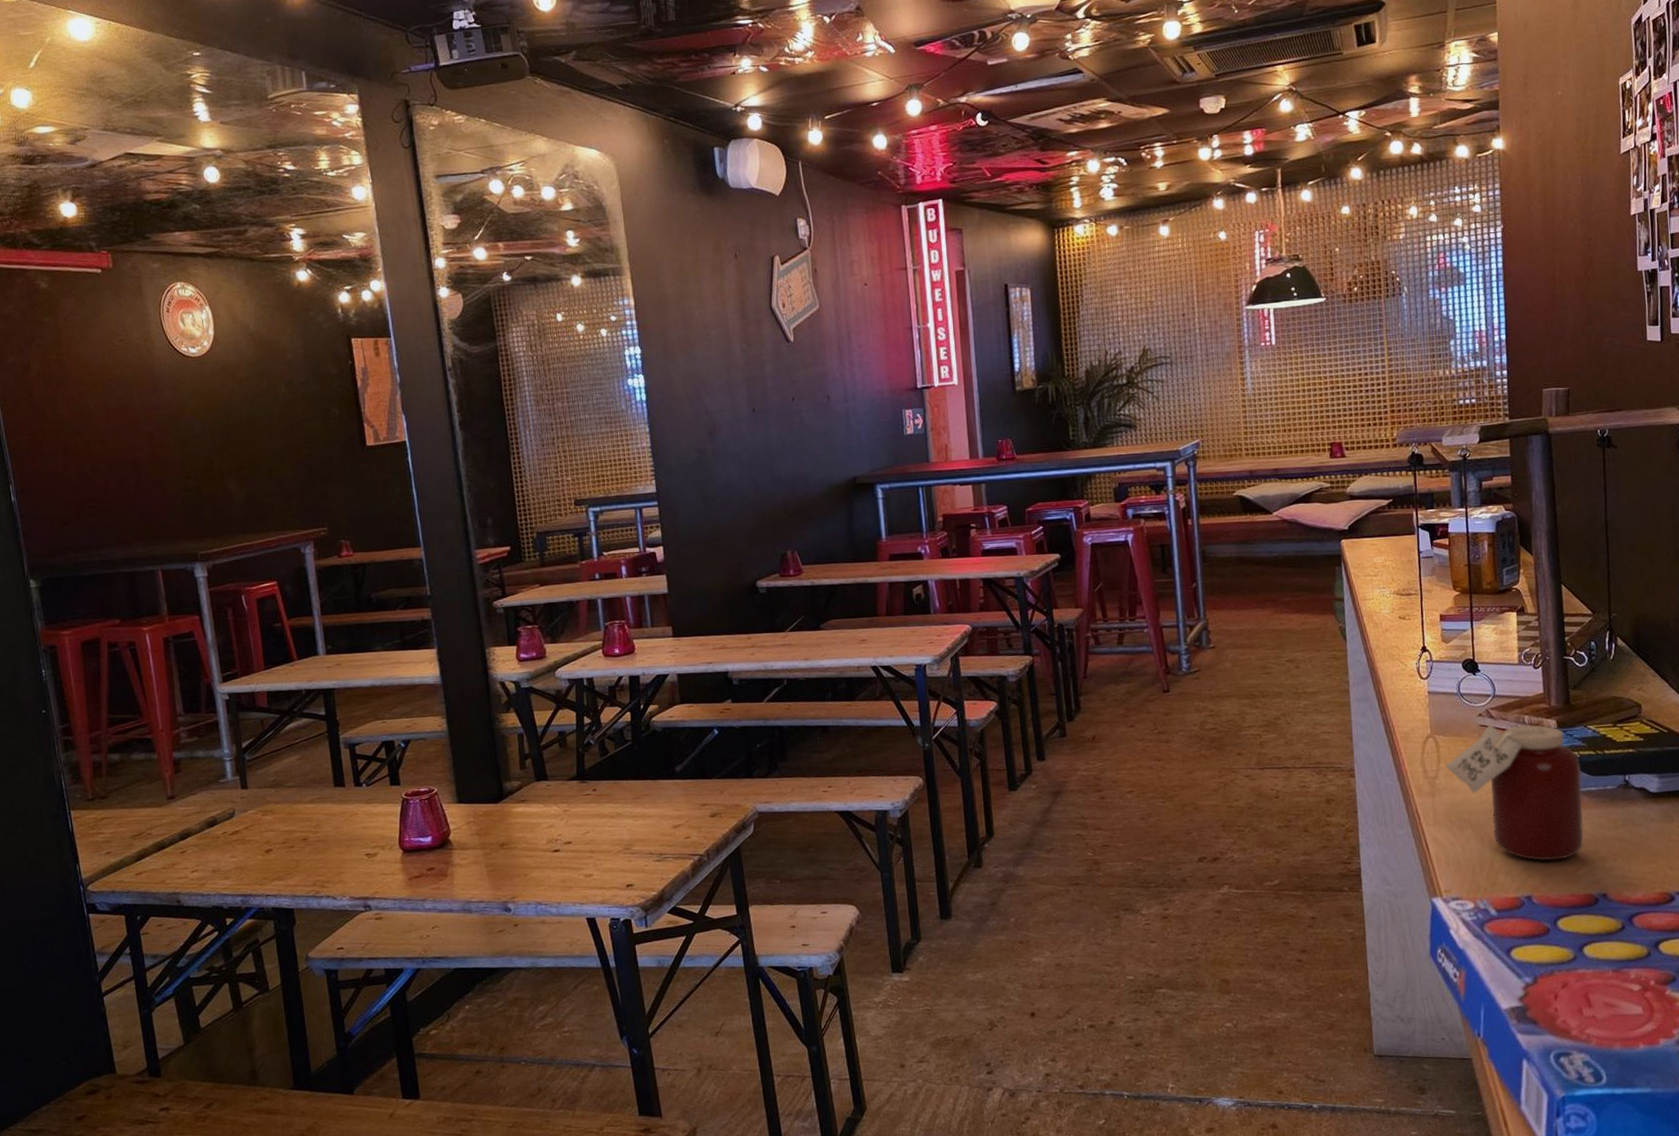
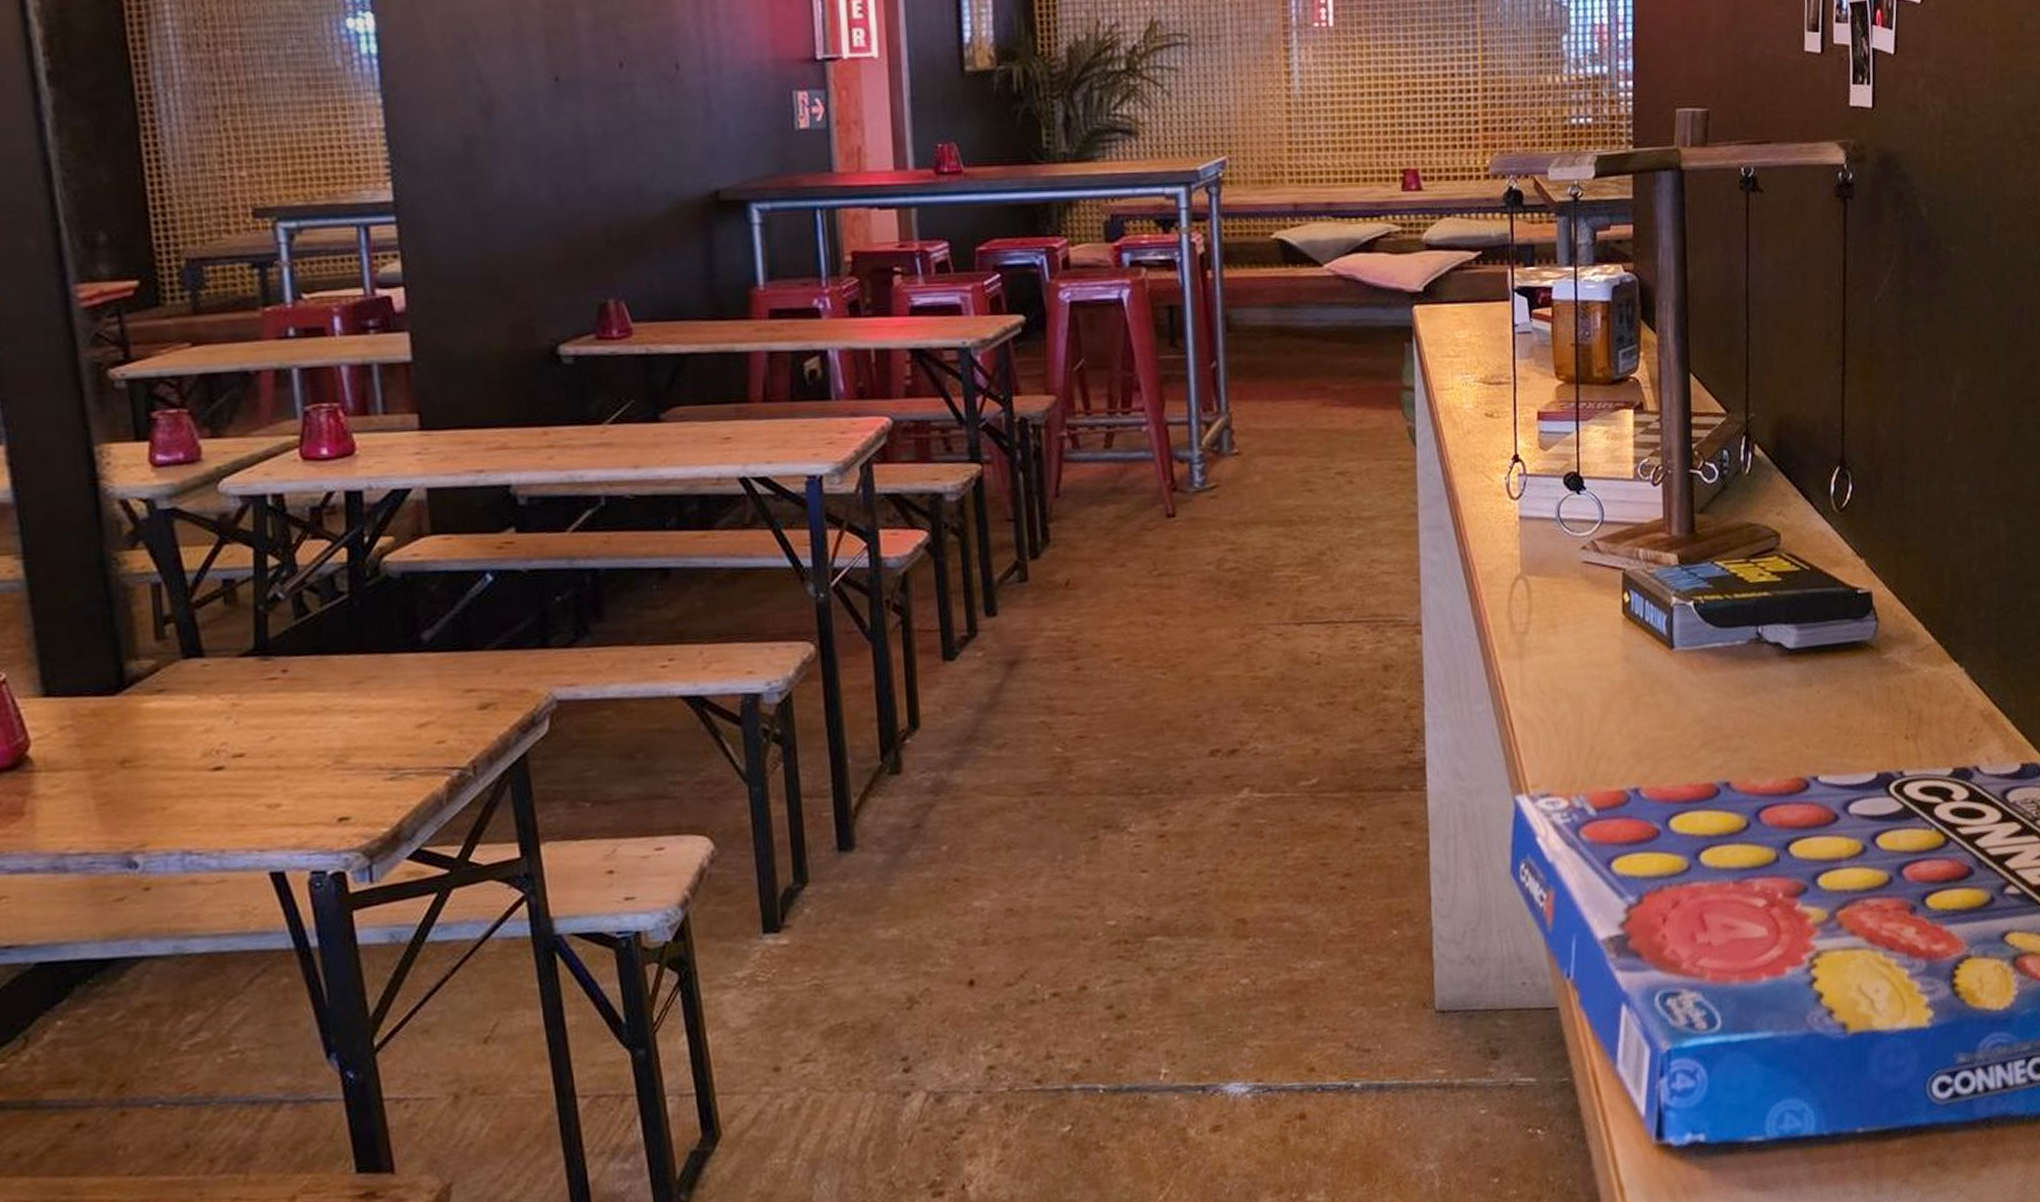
jar: present [1445,723,1584,861] -> none [1538,558,1705,742]

